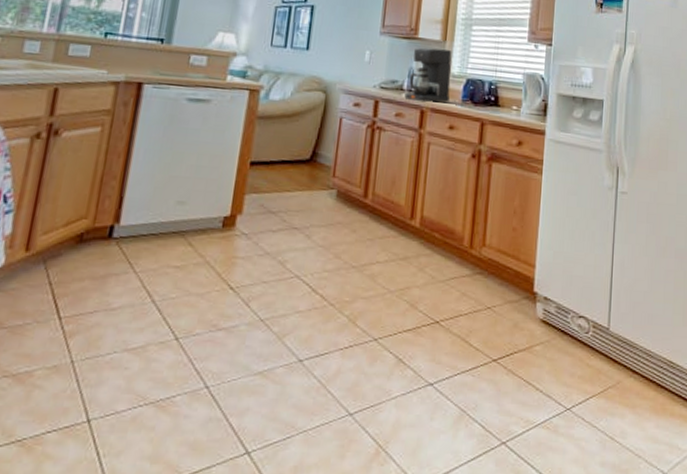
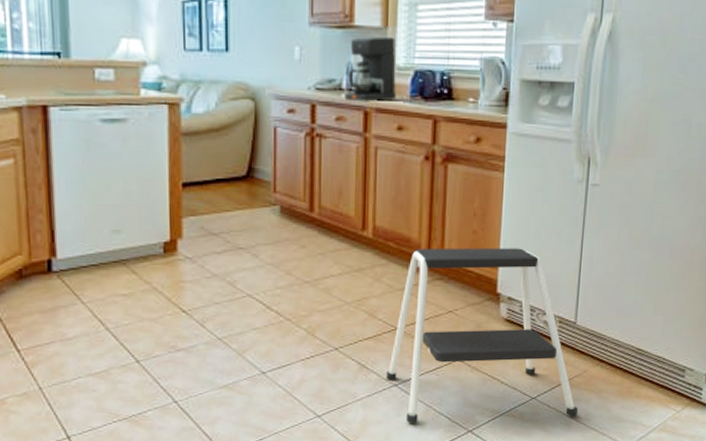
step stool: none [423,241,614,434] -> present [387,248,579,423]

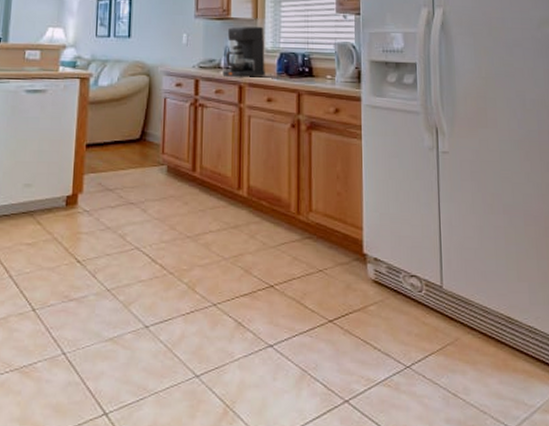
step stool: present [387,248,579,423] -> none [262,208,456,391]

